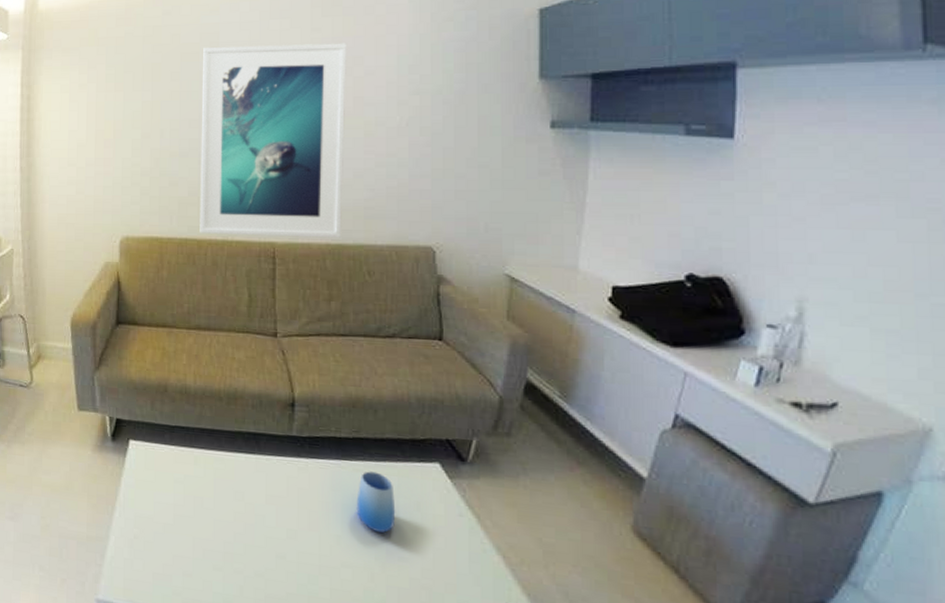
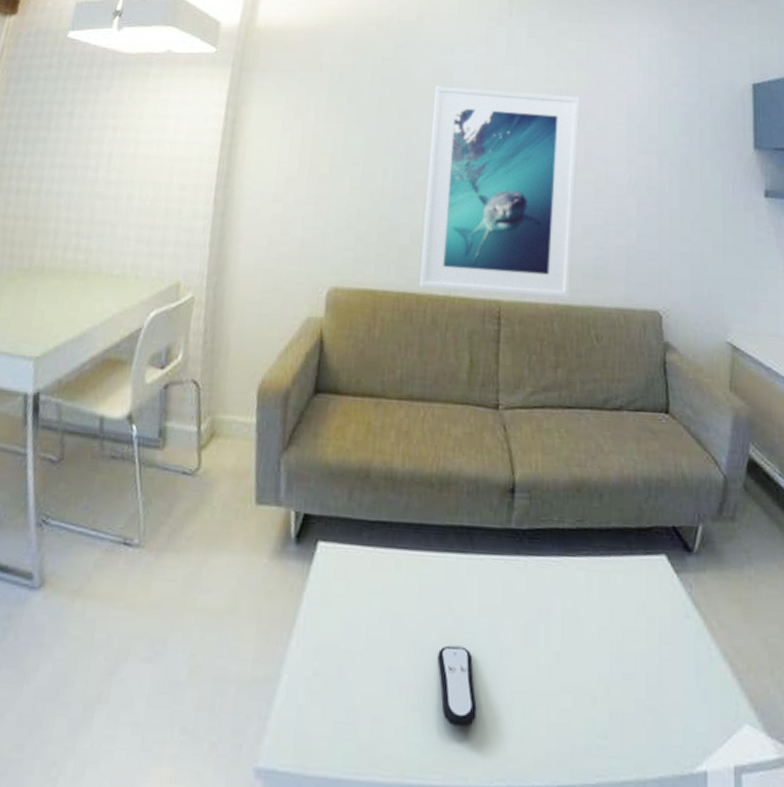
remote control: none [234,524,269,586] -> present [437,645,477,728]
cup: present [356,471,396,533] -> none [578,568,621,644]

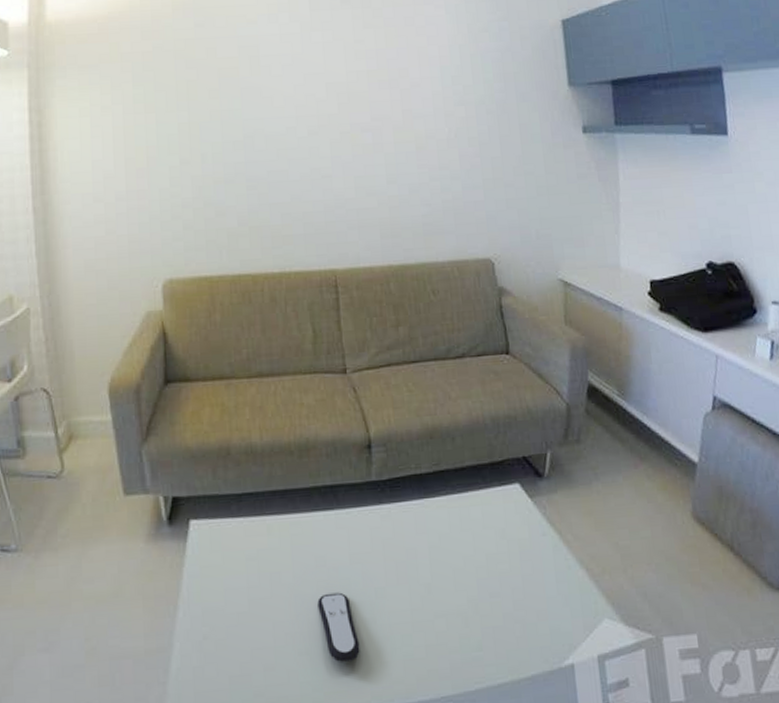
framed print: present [419,85,580,299] -> none [243,54,403,267]

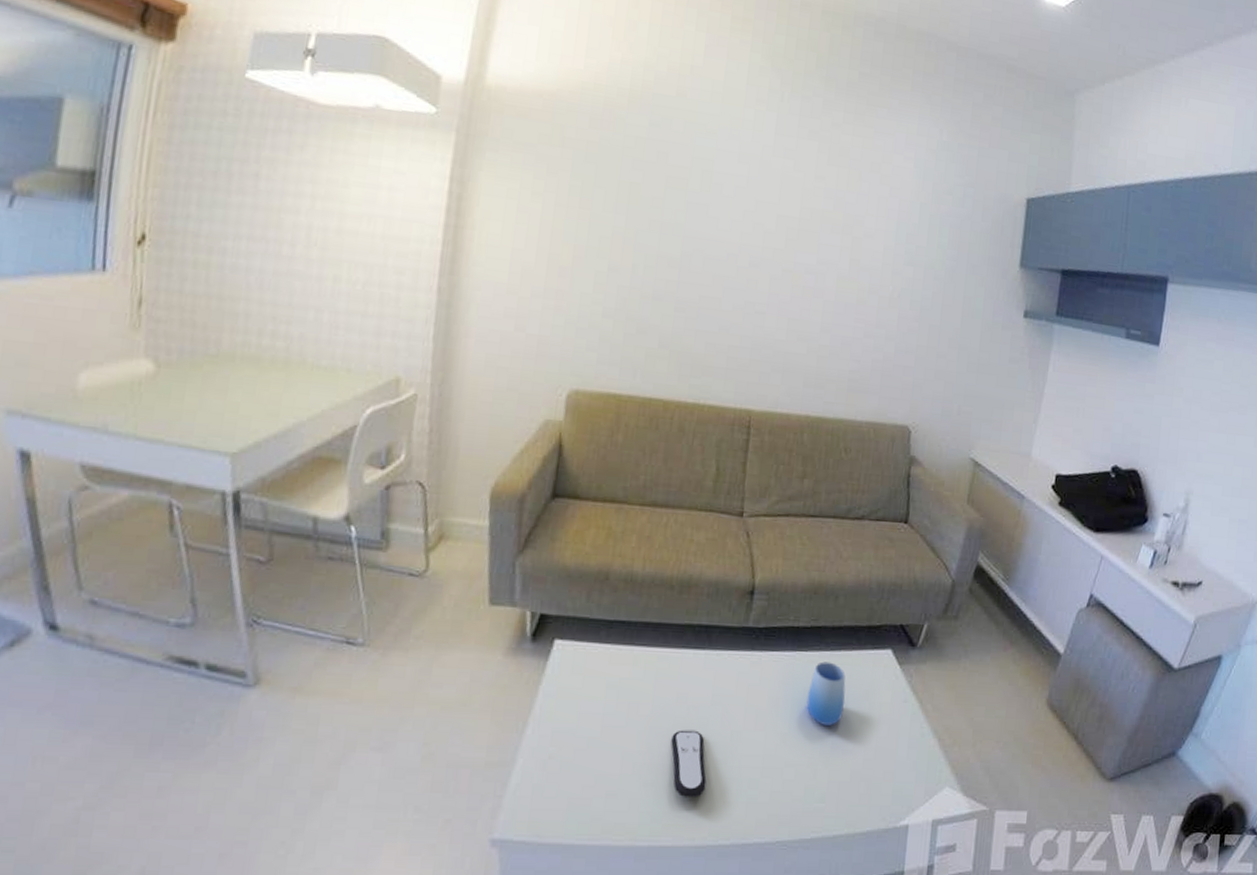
cup: none [443,505,484,571] -> present [806,661,846,726]

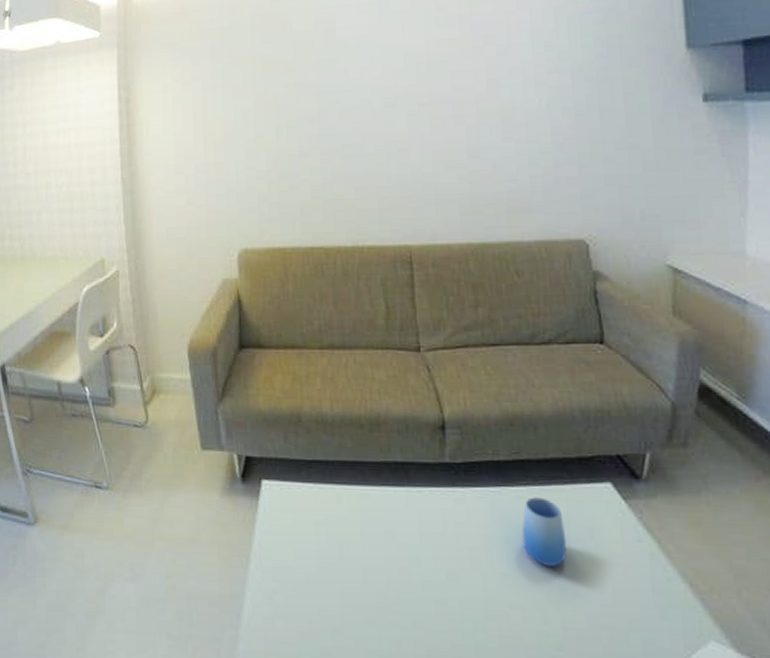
remote control: present [671,730,707,799] -> none [386,568,429,639]

